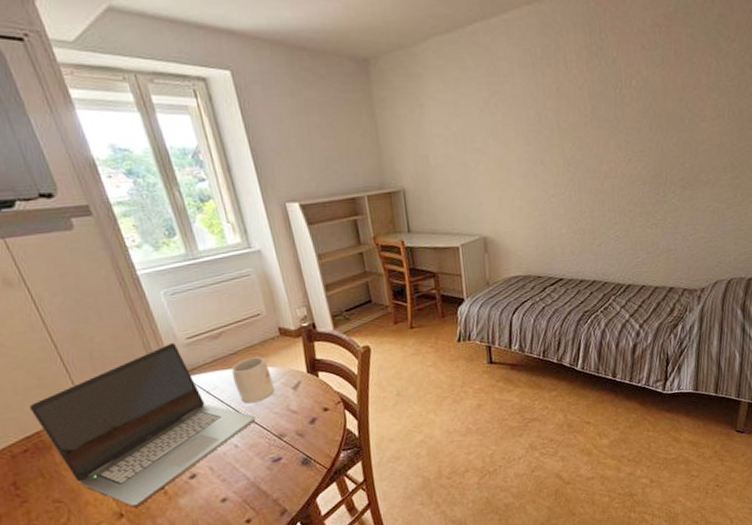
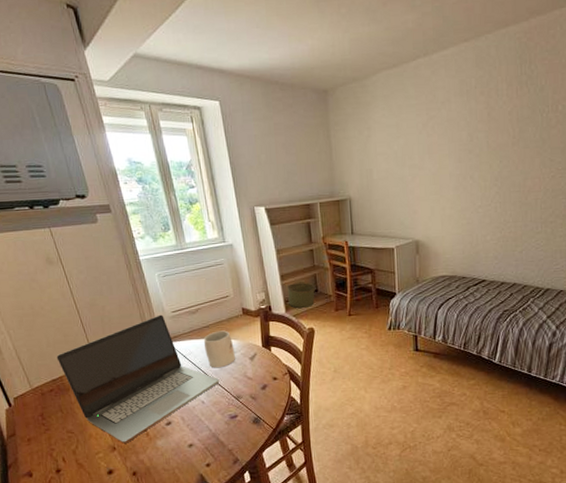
basket: none [334,292,369,324] -> present [287,283,316,309]

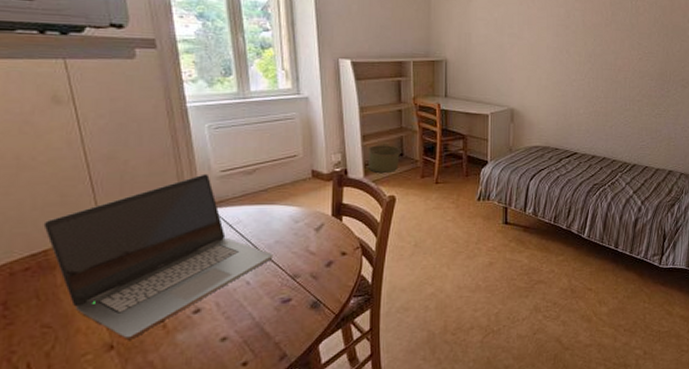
mug: present [203,330,235,369] -> none [257,195,297,241]

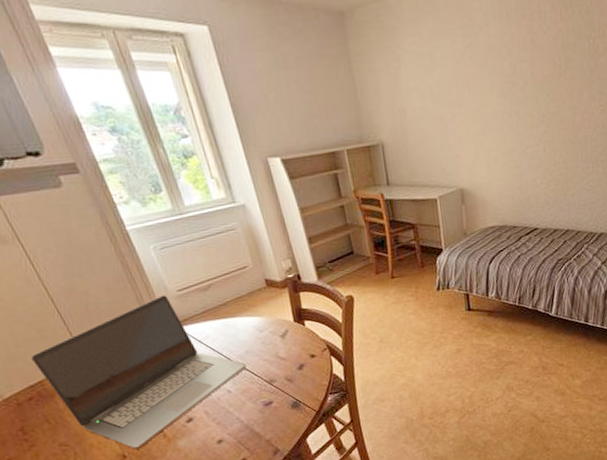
basket: present [368,145,402,174] -> none [317,244,351,275]

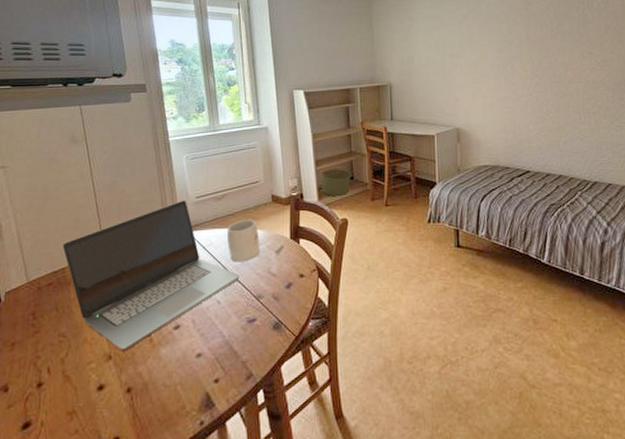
mug: none [221,307,263,352] -> present [226,219,260,262]
basket: none [317,244,351,275] -> present [322,169,352,197]

